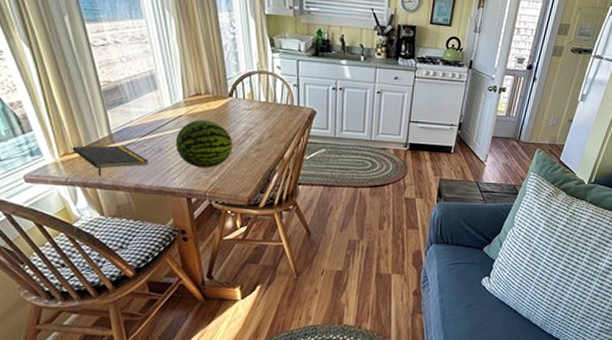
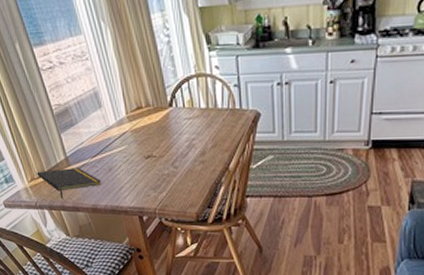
fruit: present [175,119,233,168] -> none [122,134,177,185]

